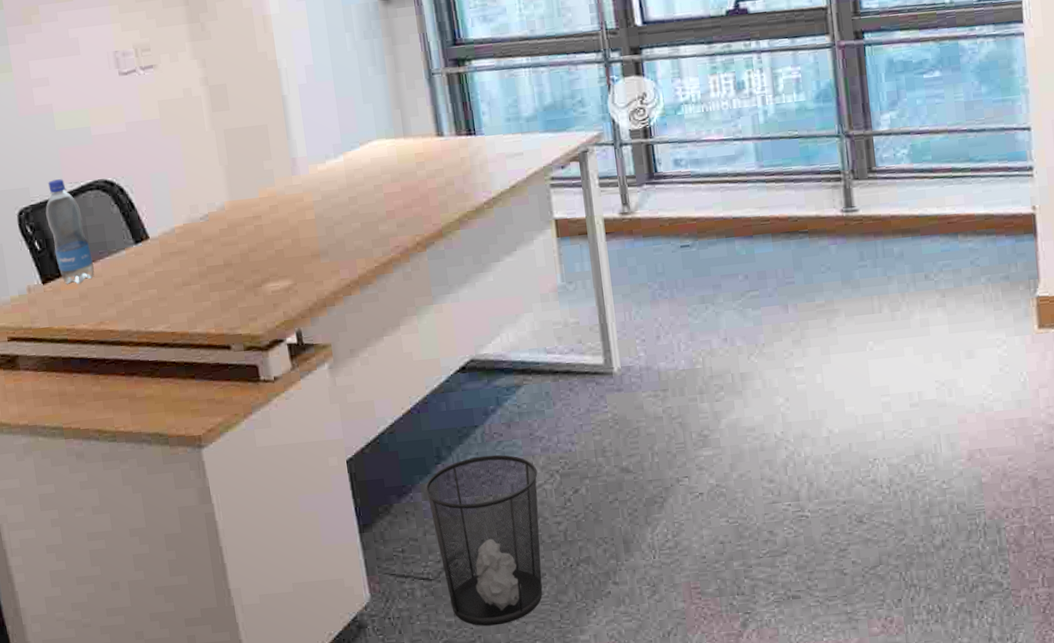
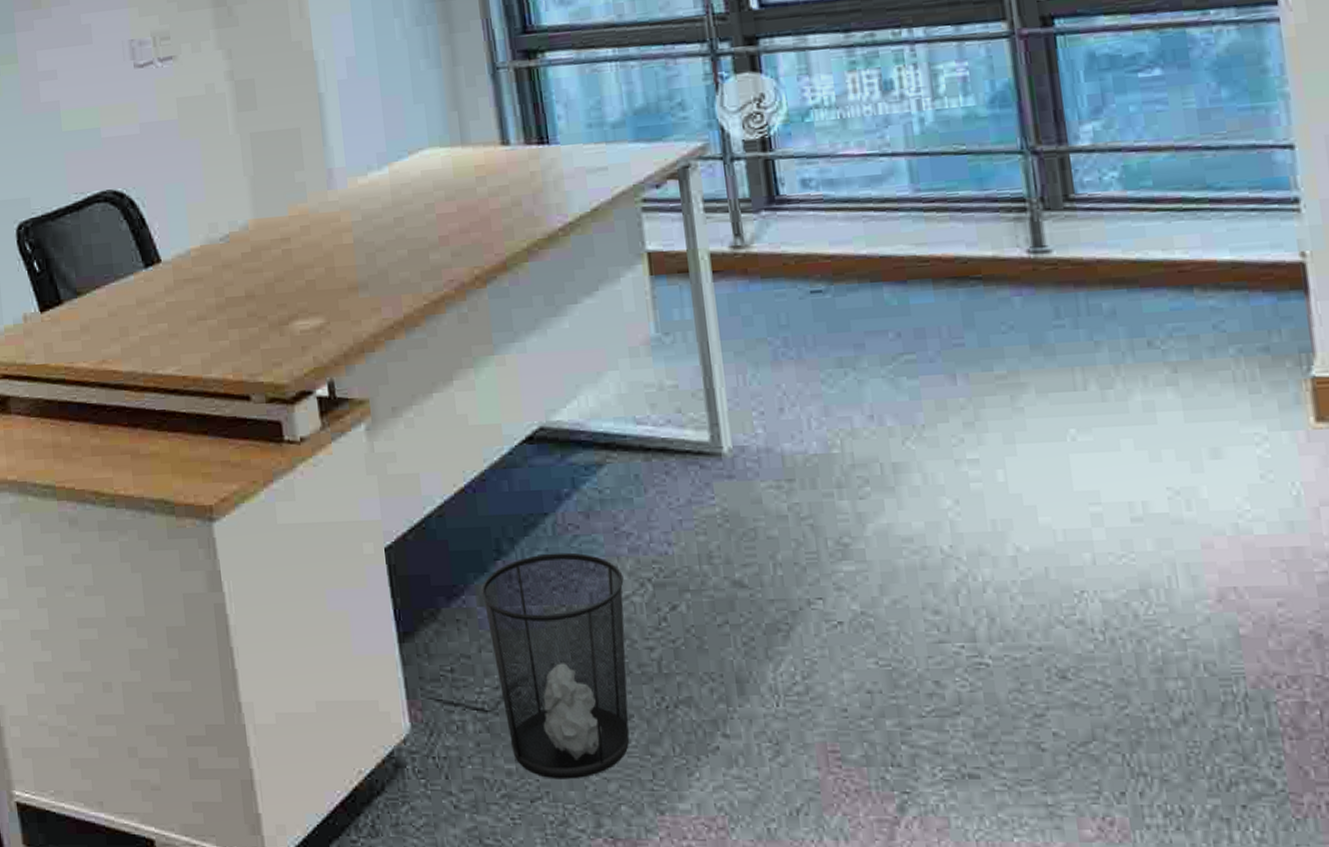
bottle: present [45,179,95,284] -> none [47,188,98,314]

